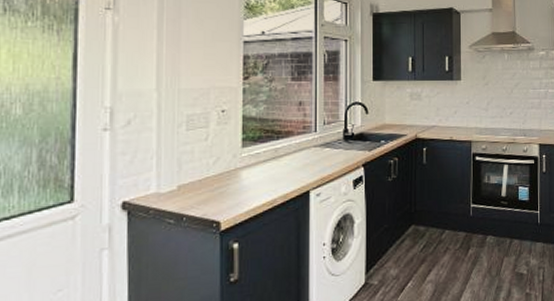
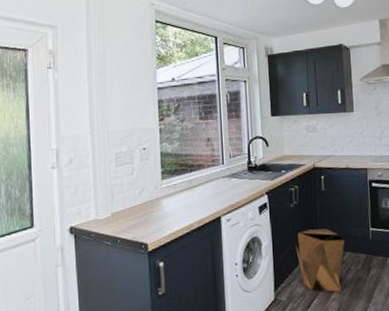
trash bin: none [391,204,444,274] -> present [295,228,345,292]

